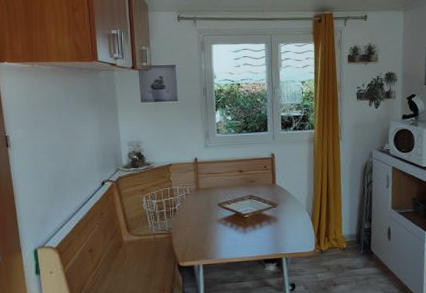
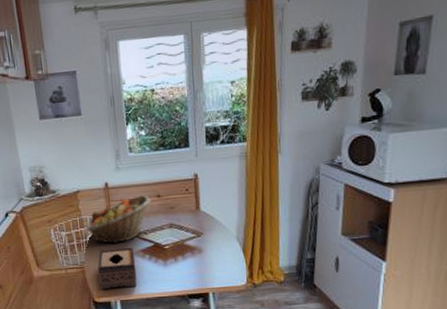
fruit basket: none [175,170,235,212] -> present [86,195,152,244]
tissue box: none [184,215,219,254] -> present [97,247,137,289]

